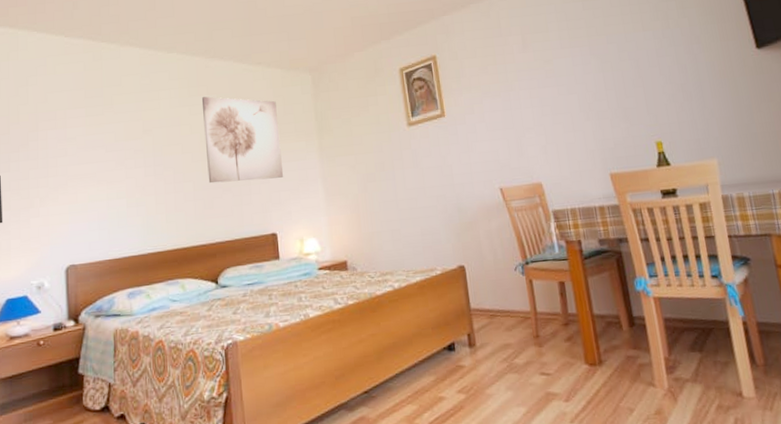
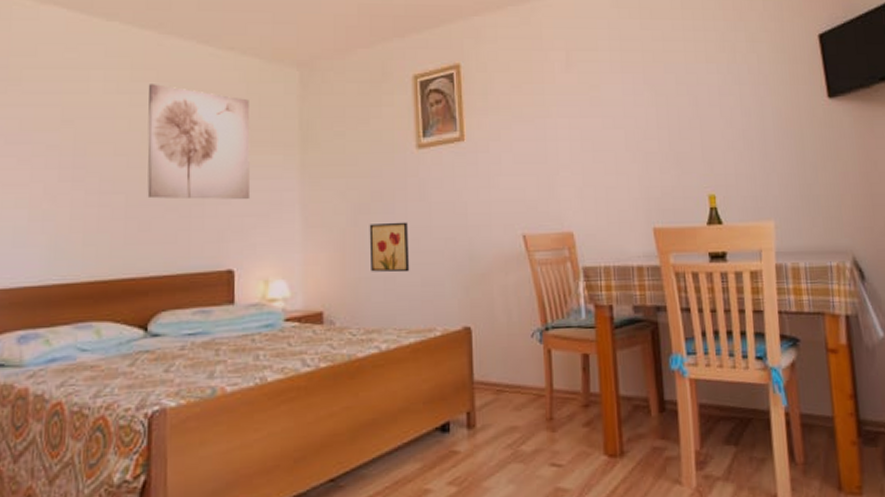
wall art: none [376,185,411,227] -> present [369,222,410,273]

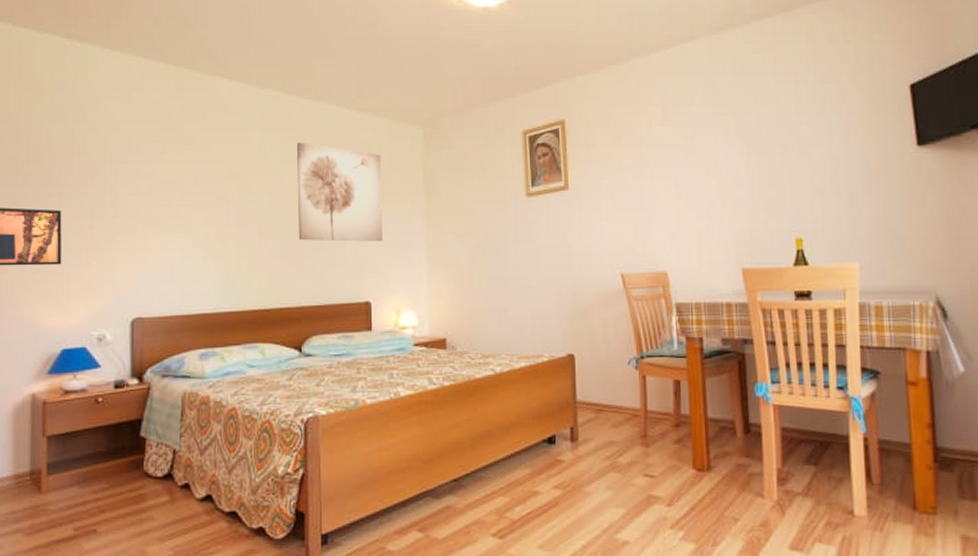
wall art: present [369,222,410,273] -> none [485,261,520,306]

